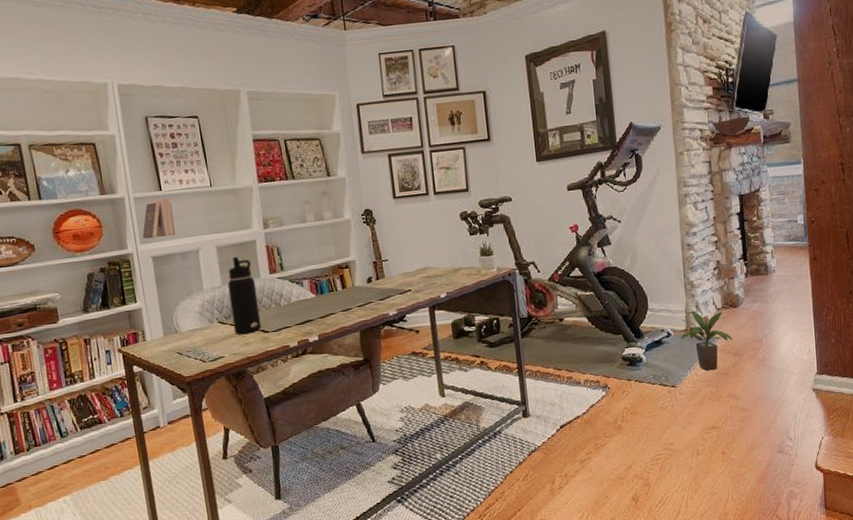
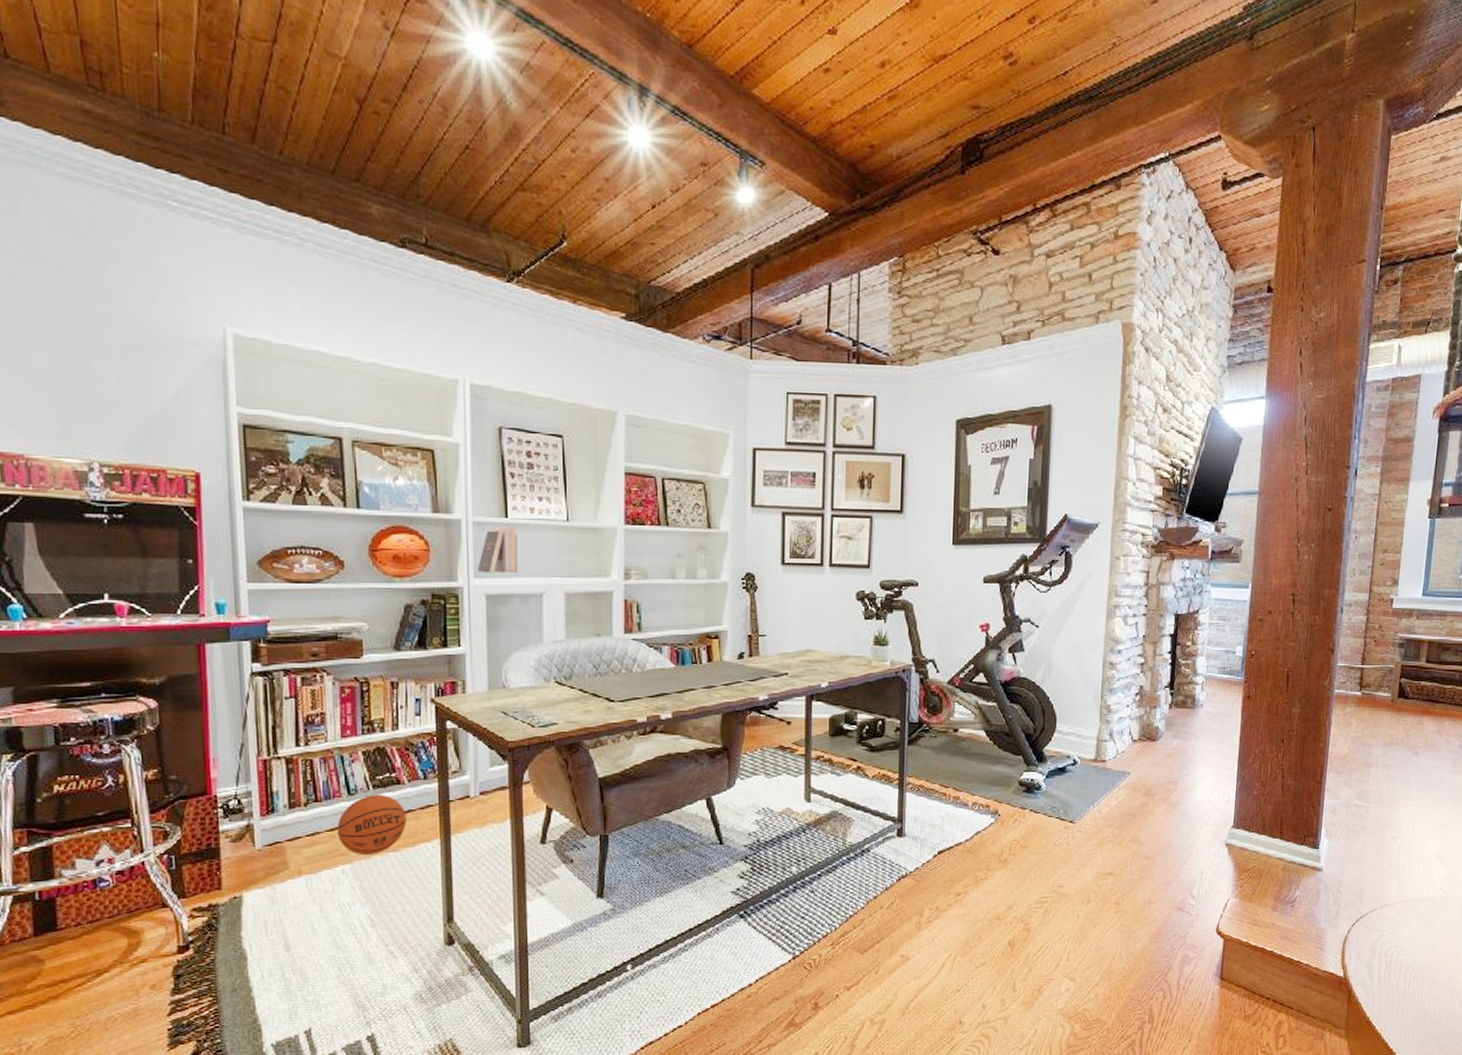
basketball: none [55,434,111,486] -> present [337,794,406,855]
water bottle: present [227,257,262,335] -> none [572,608,607,701]
potted plant: present [679,311,733,371] -> none [1086,739,1146,808]

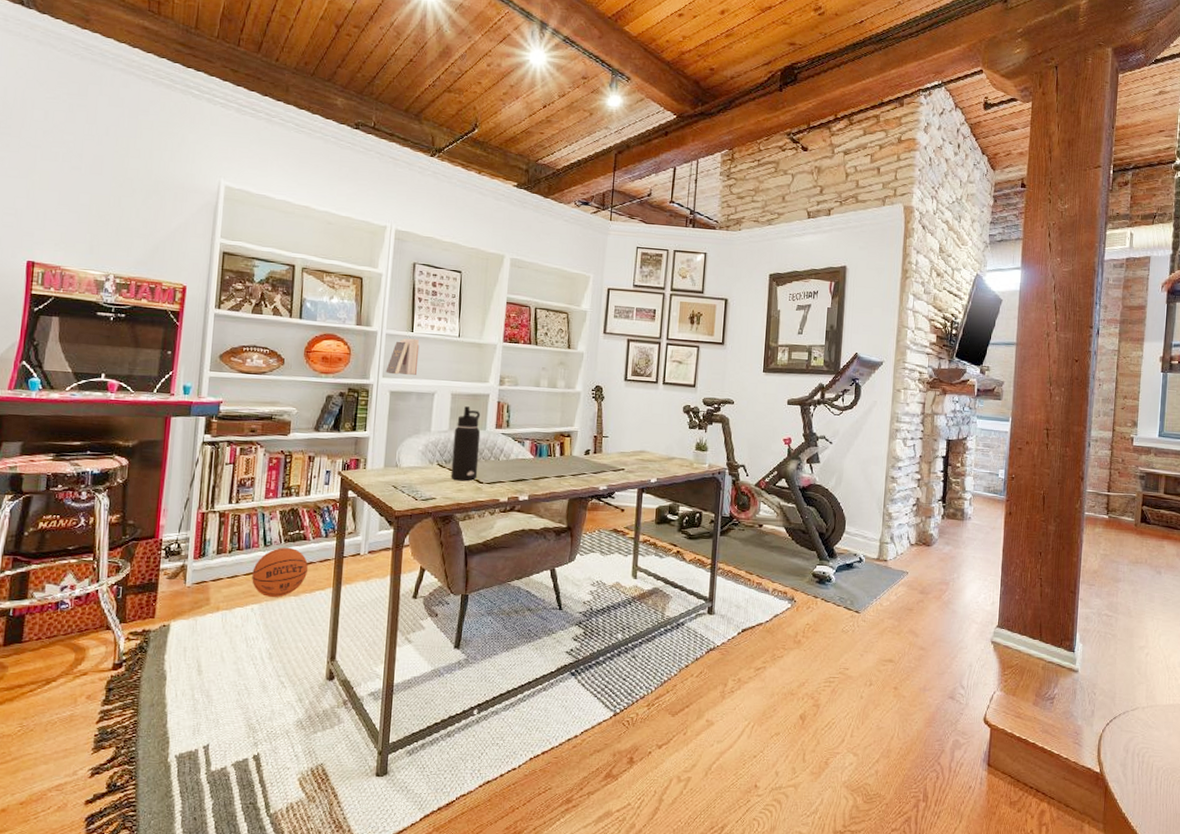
water bottle: none [572,608,607,701] -> present [450,406,481,481]

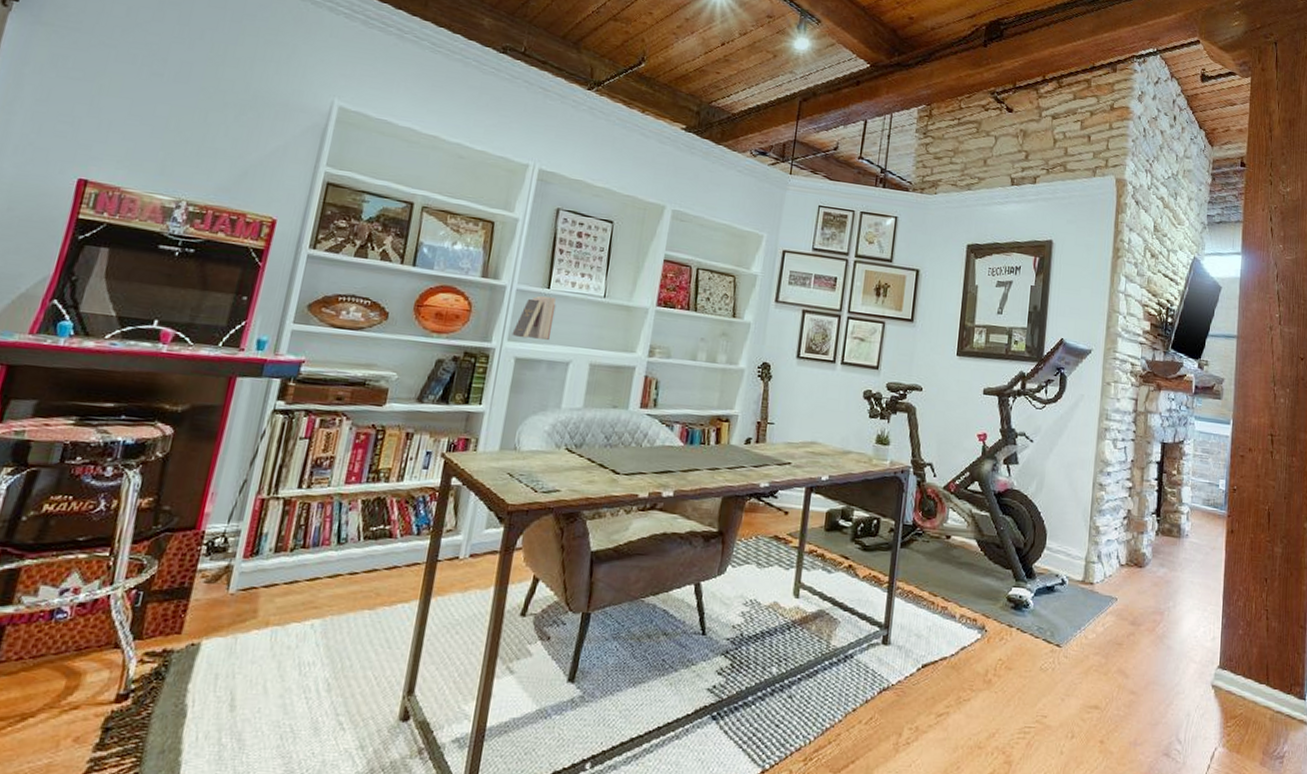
basketball: present [252,547,308,597] -> none [316,546,391,611]
water bottle: present [450,406,481,481] -> none [580,380,624,471]

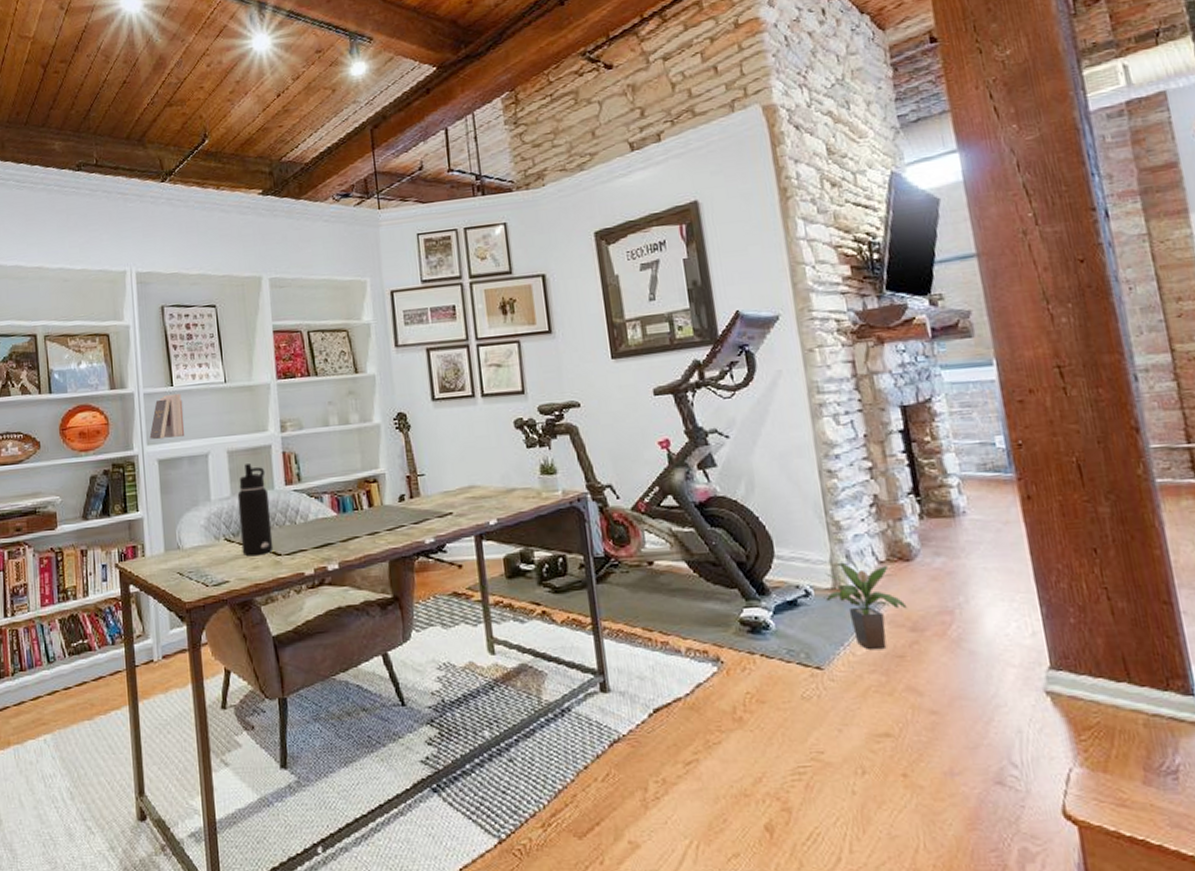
water bottle: none [580,380,624,471] -> present [237,464,274,556]
potted plant: none [1074,560,1133,636] -> present [823,562,908,649]

